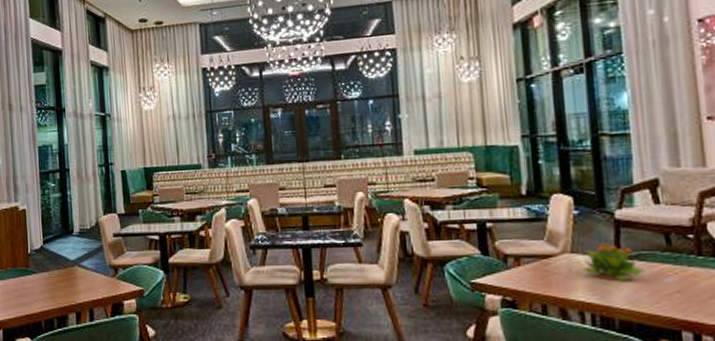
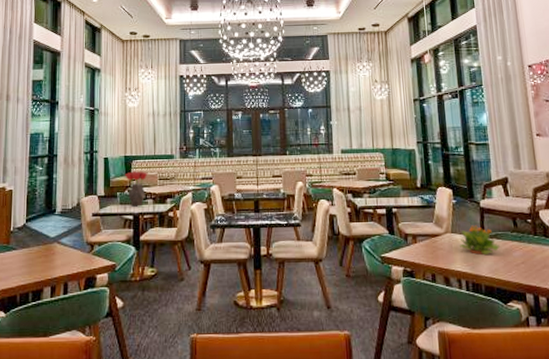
bouquet: none [145,184,173,226] -> present [124,171,148,207]

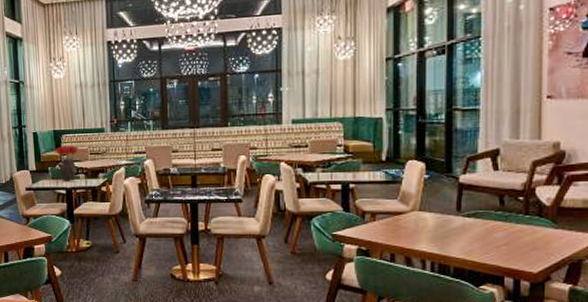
potted flower: present [459,225,501,256] -> none [427,203,480,236]

